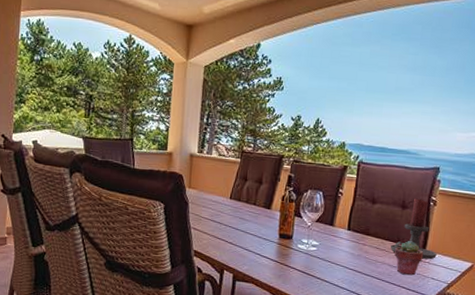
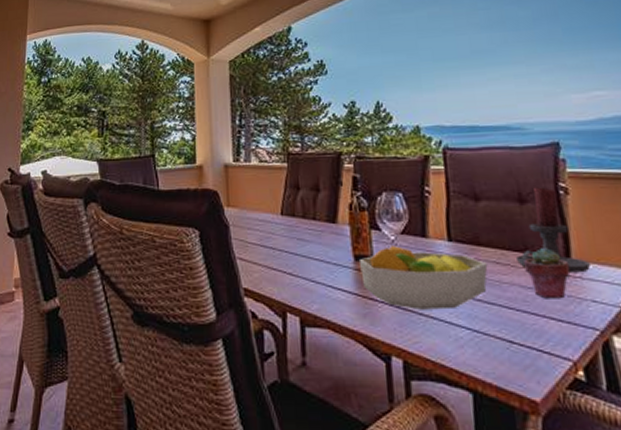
fruit bowl: none [282,230,371,277] -> present [358,246,488,310]

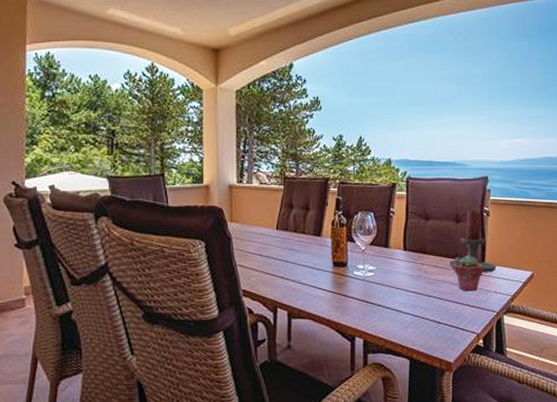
fruit bowl: present [358,246,488,310] -> none [336,254,429,302]

